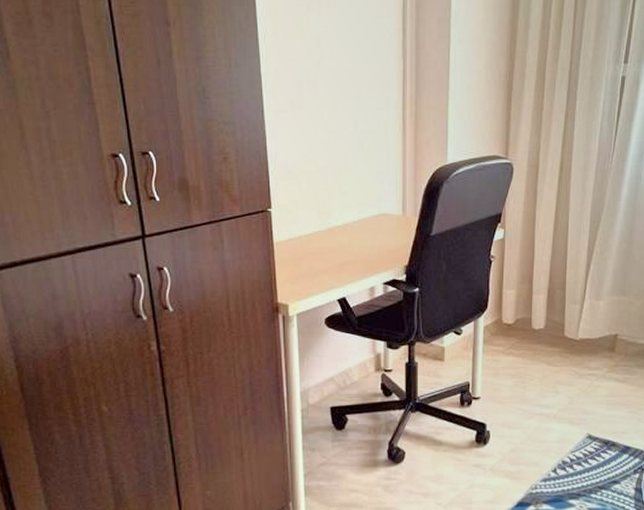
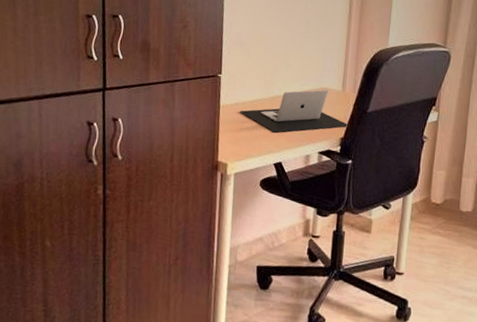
laptop: none [295,216,414,266] -> present [239,90,350,133]

